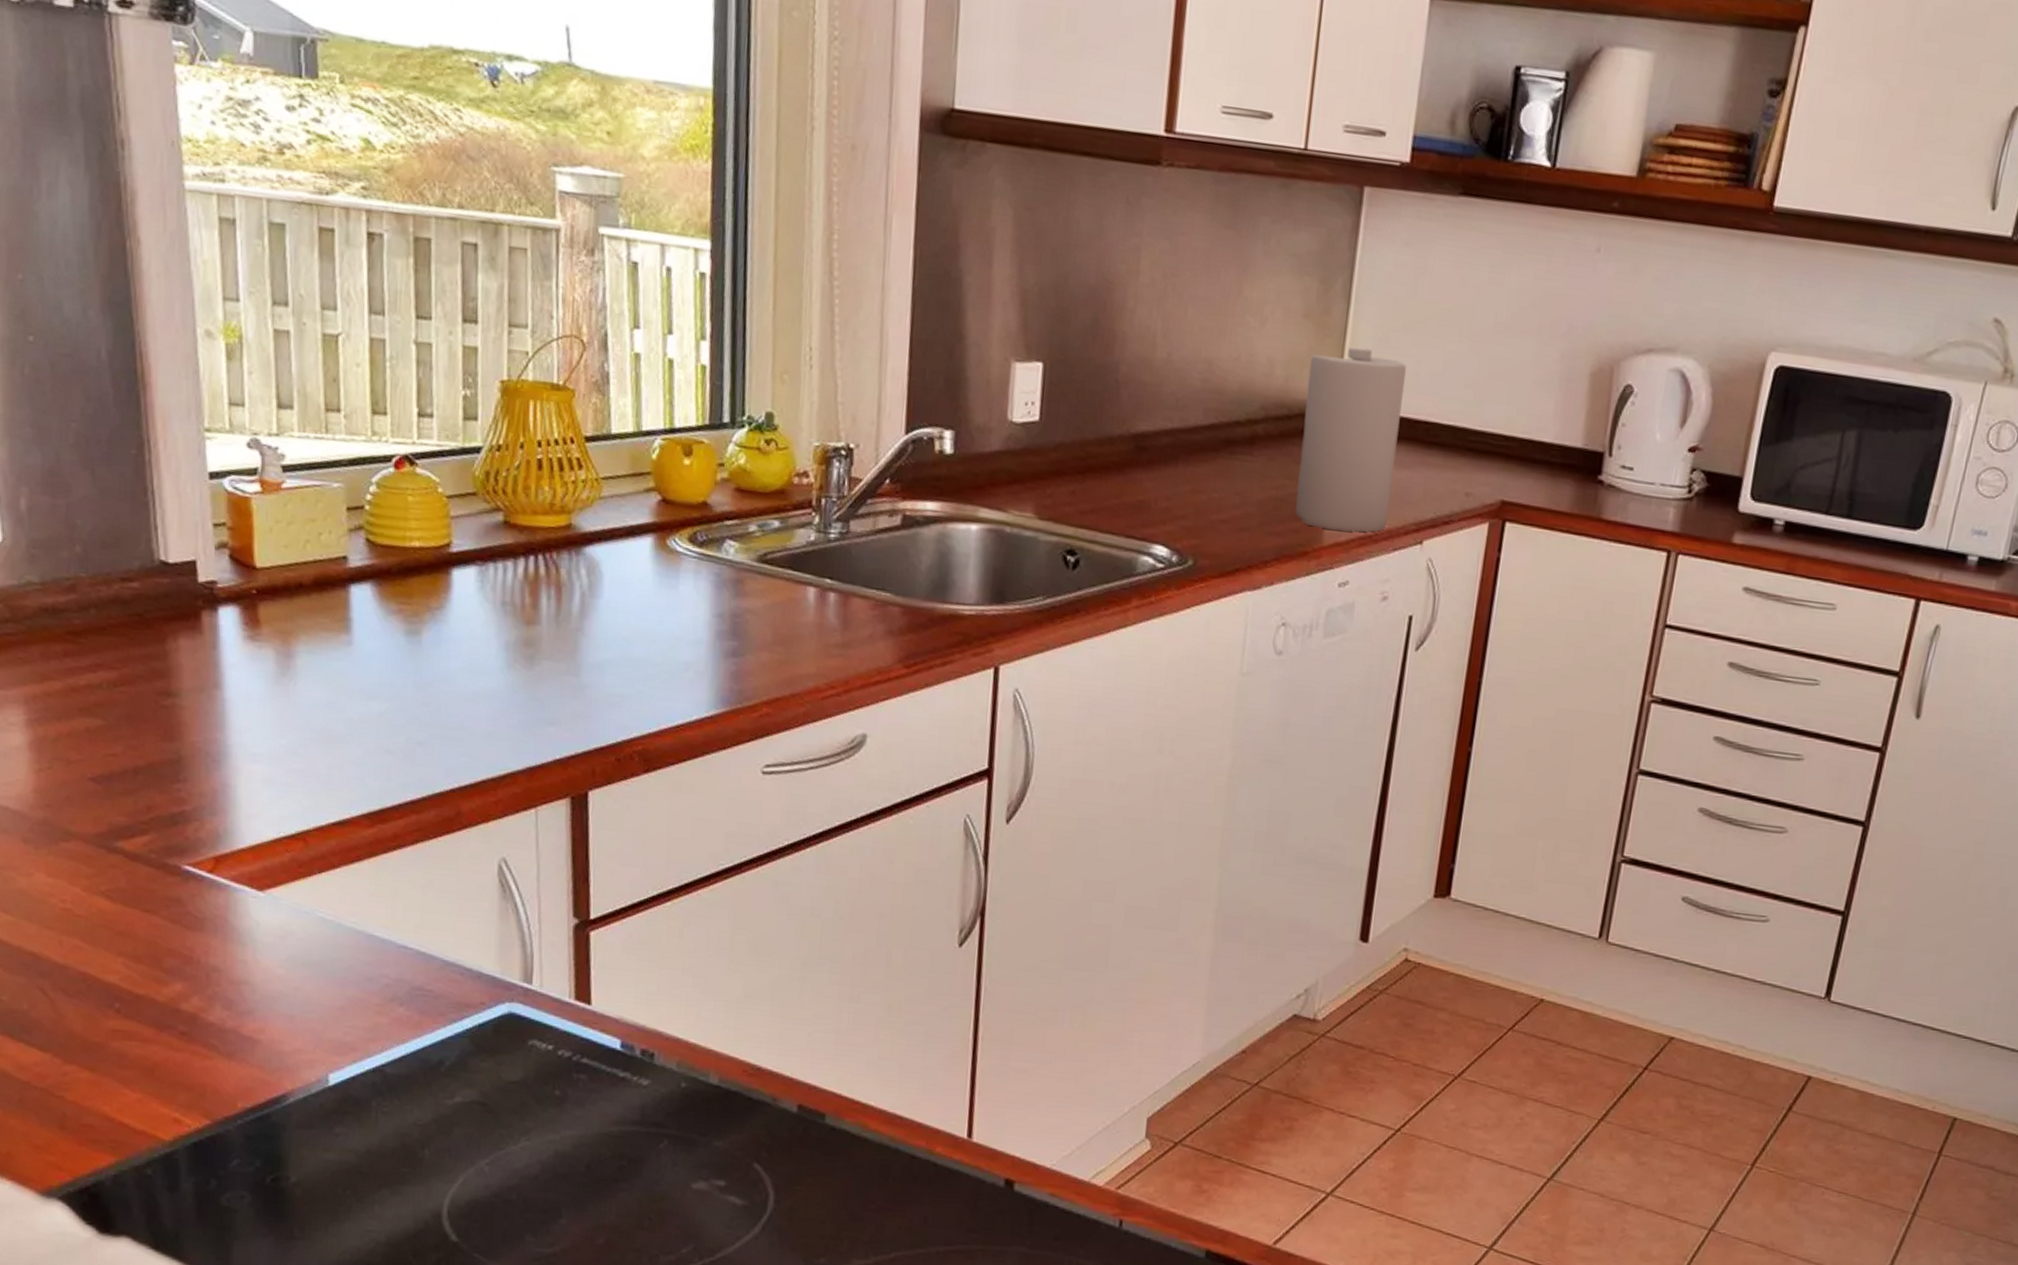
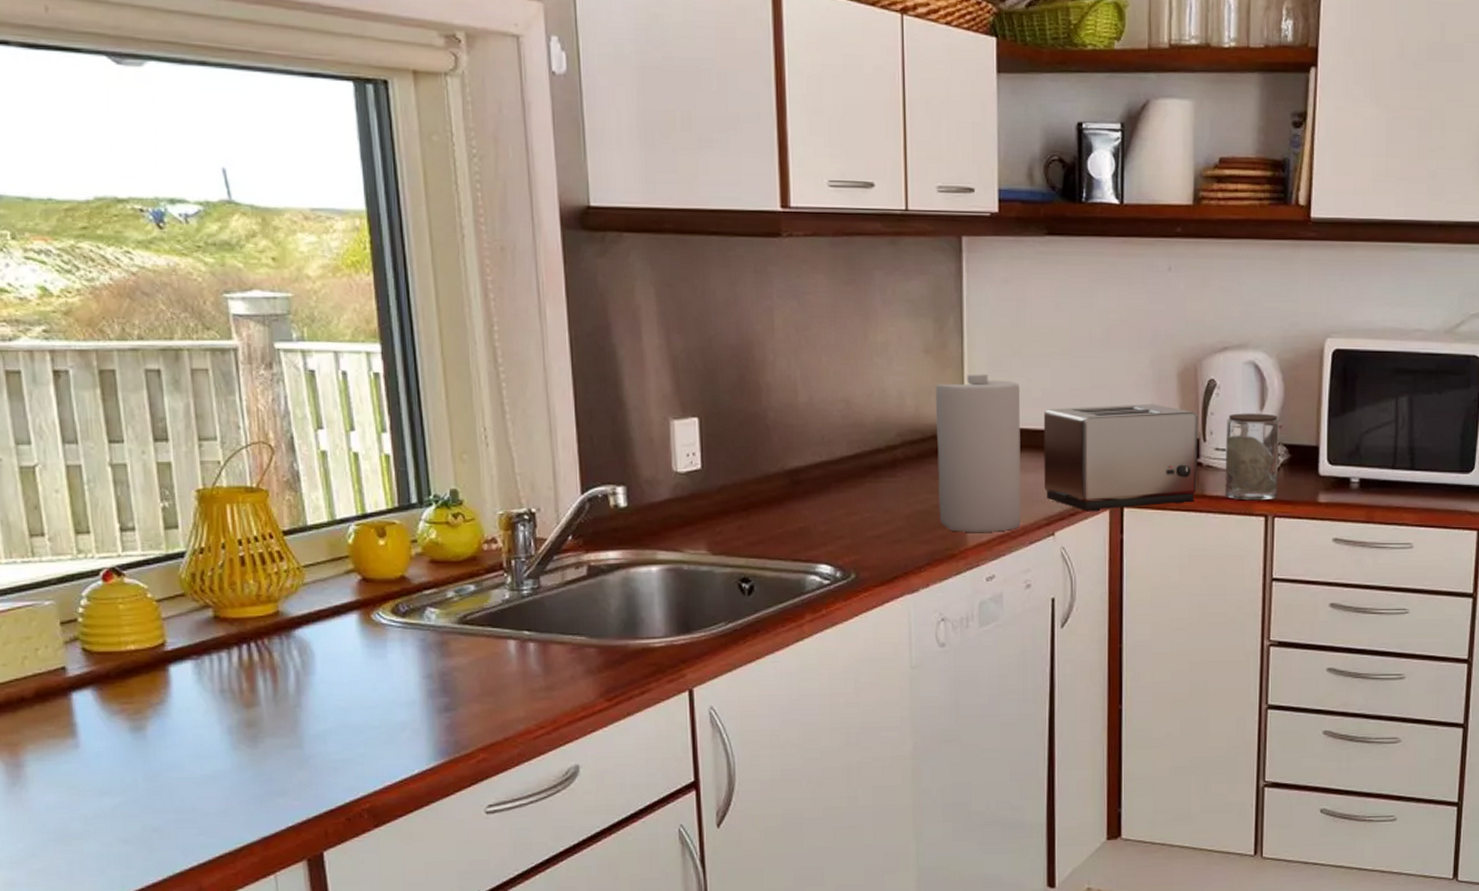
toaster: none [1418,397,1607,526] -> present [1043,404,1198,511]
jar: none [1625,427,1701,533] -> present [1225,413,1280,501]

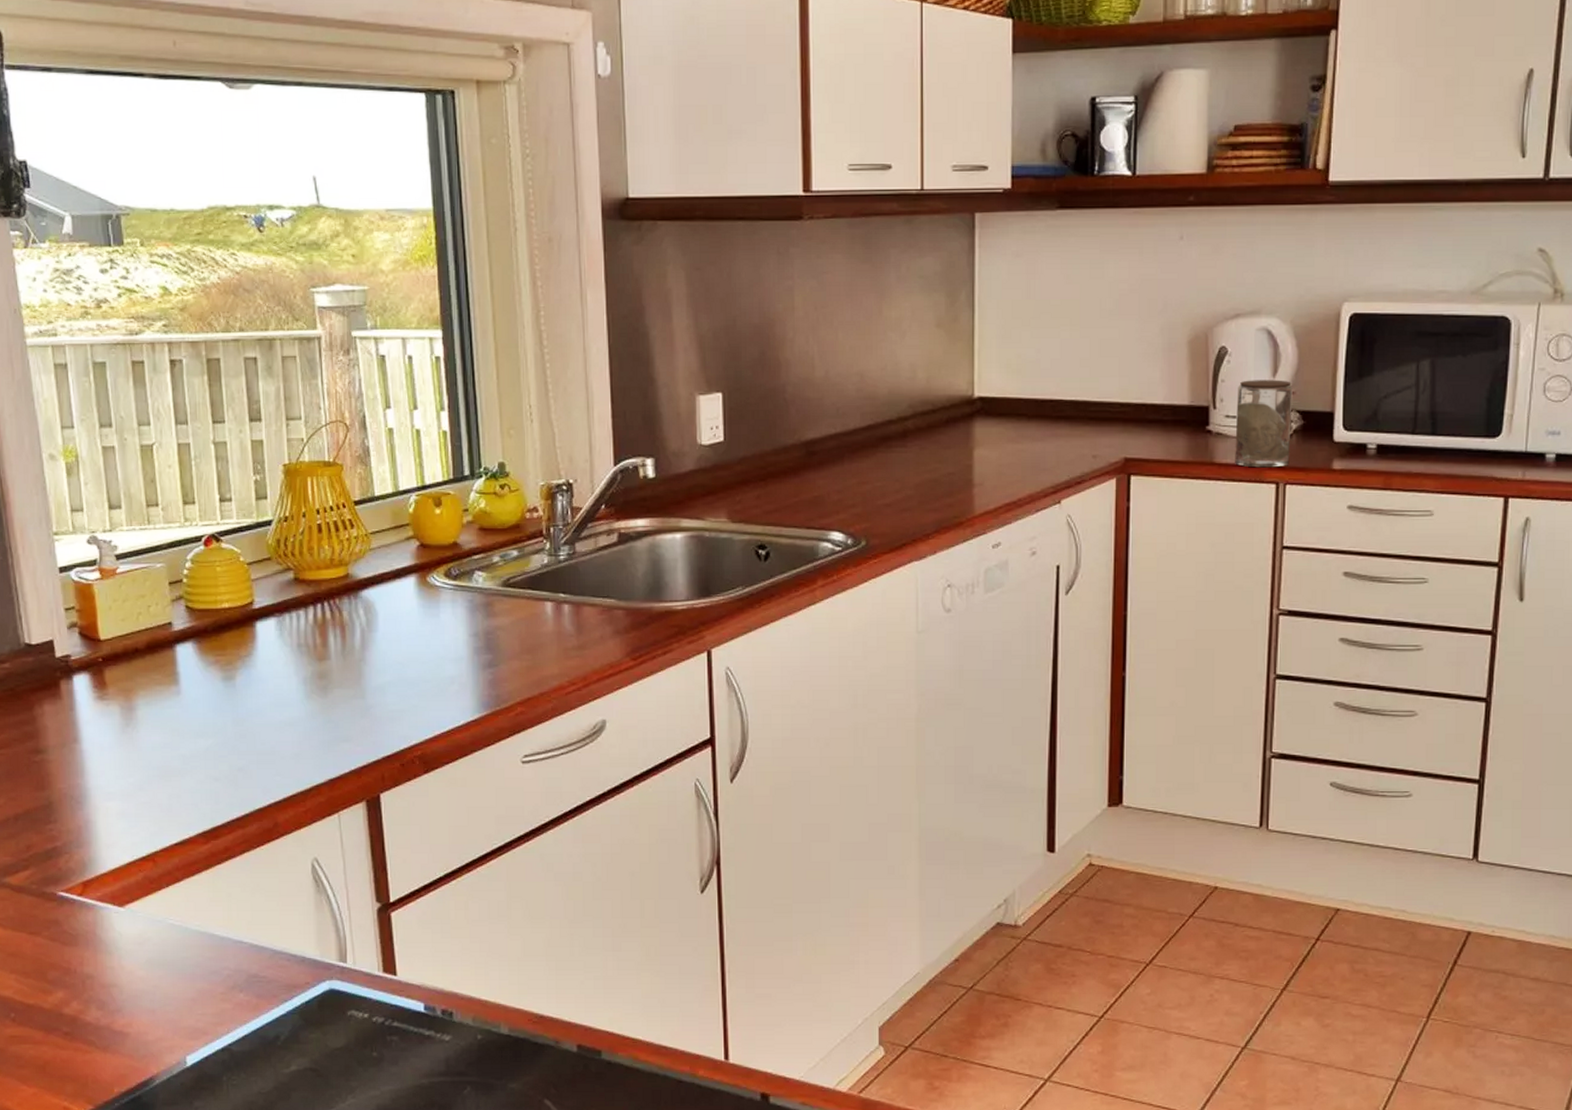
paper towel holder: present [935,373,1022,532] -> none [946,345,1028,500]
toaster: present [1043,404,1198,511] -> none [1052,372,1209,479]

